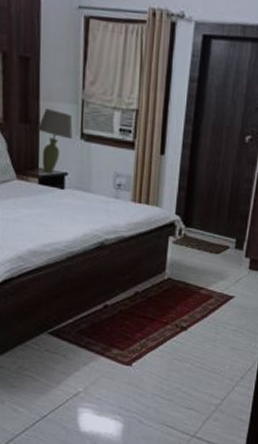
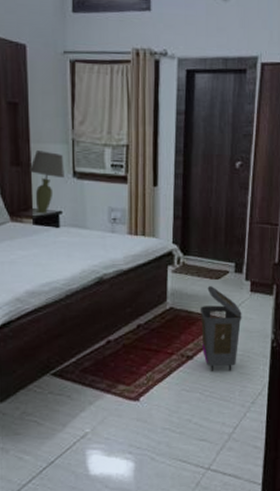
laundry basket: none [197,260,239,346] -> present [200,286,242,372]

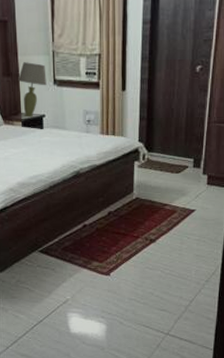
laundry basket: present [200,286,242,372] -> none [162,179,199,254]

